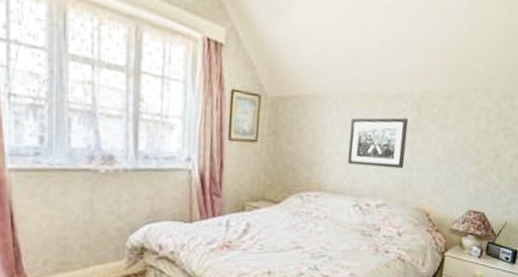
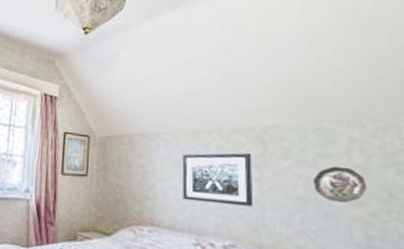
decorative plate: none [449,131,484,163] -> present [313,166,368,204]

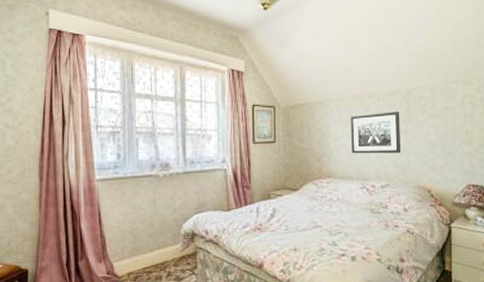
decorative plate: present [313,166,368,204] -> none [440,116,473,143]

